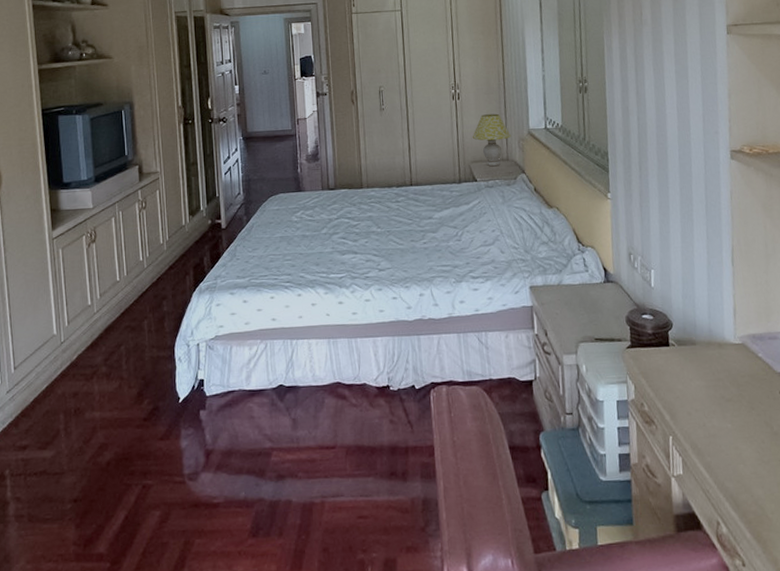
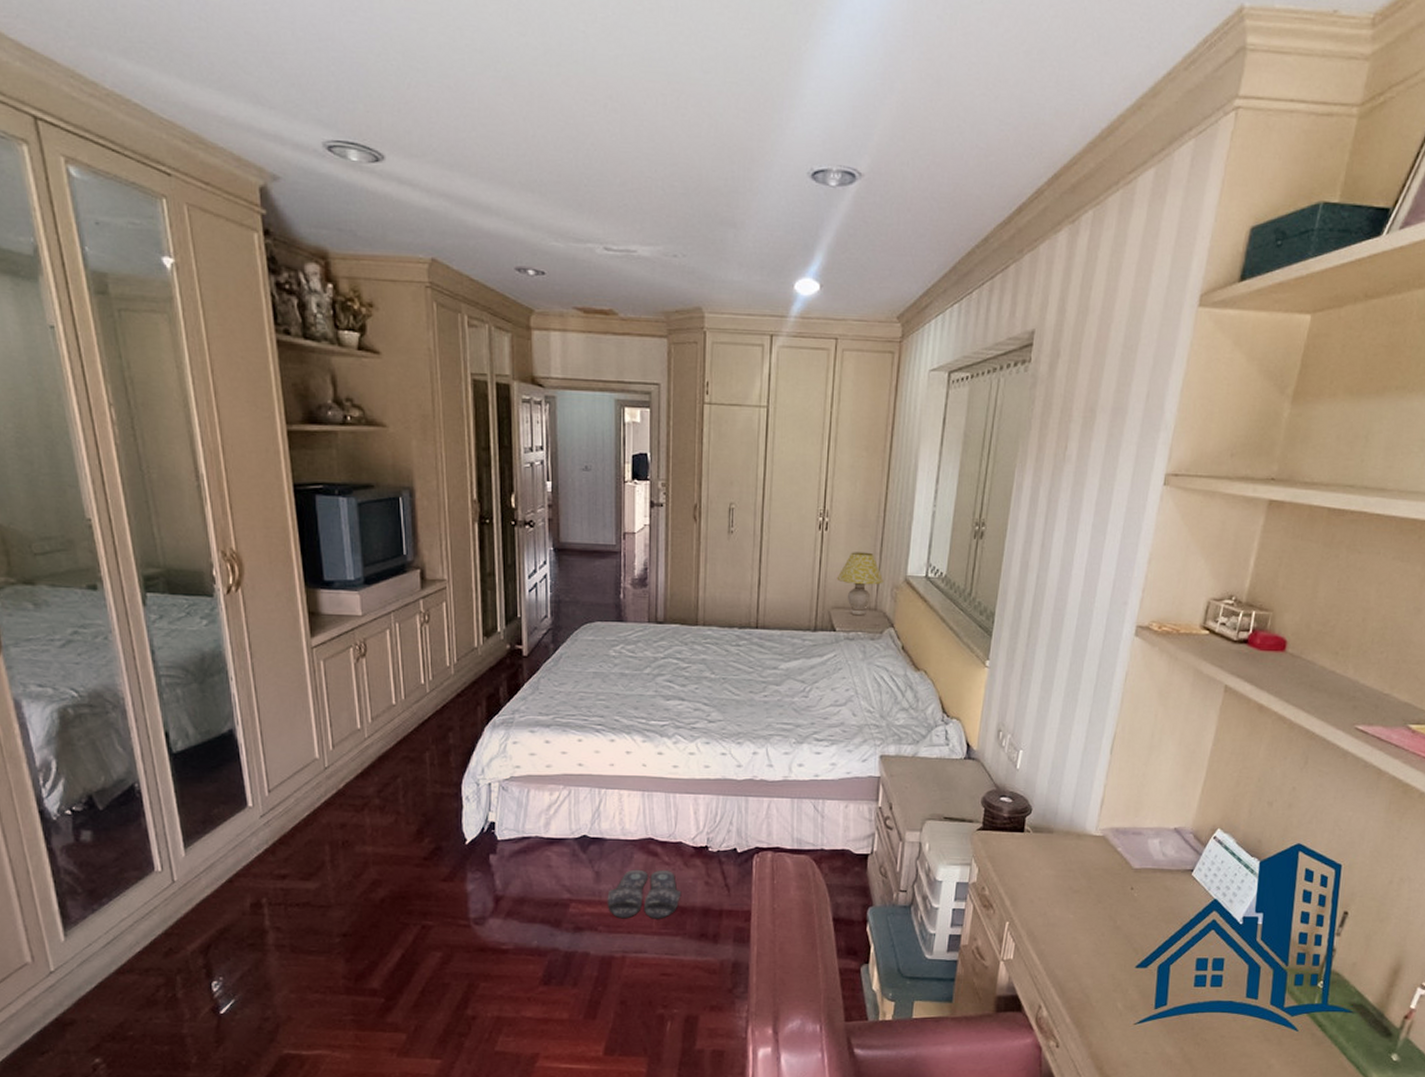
slippers: none [304,411,370,464] -> present [607,869,682,919]

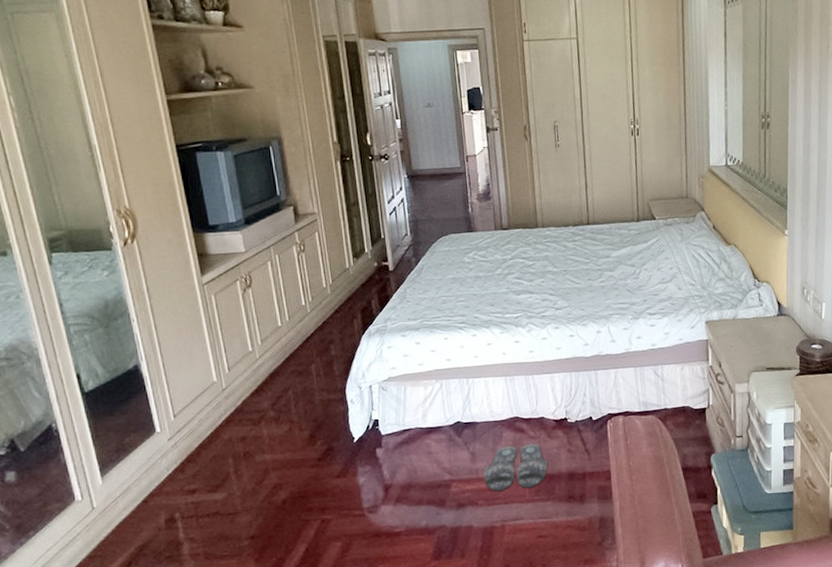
table lamp: present [837,552,884,616] -> none [651,150,691,205]

